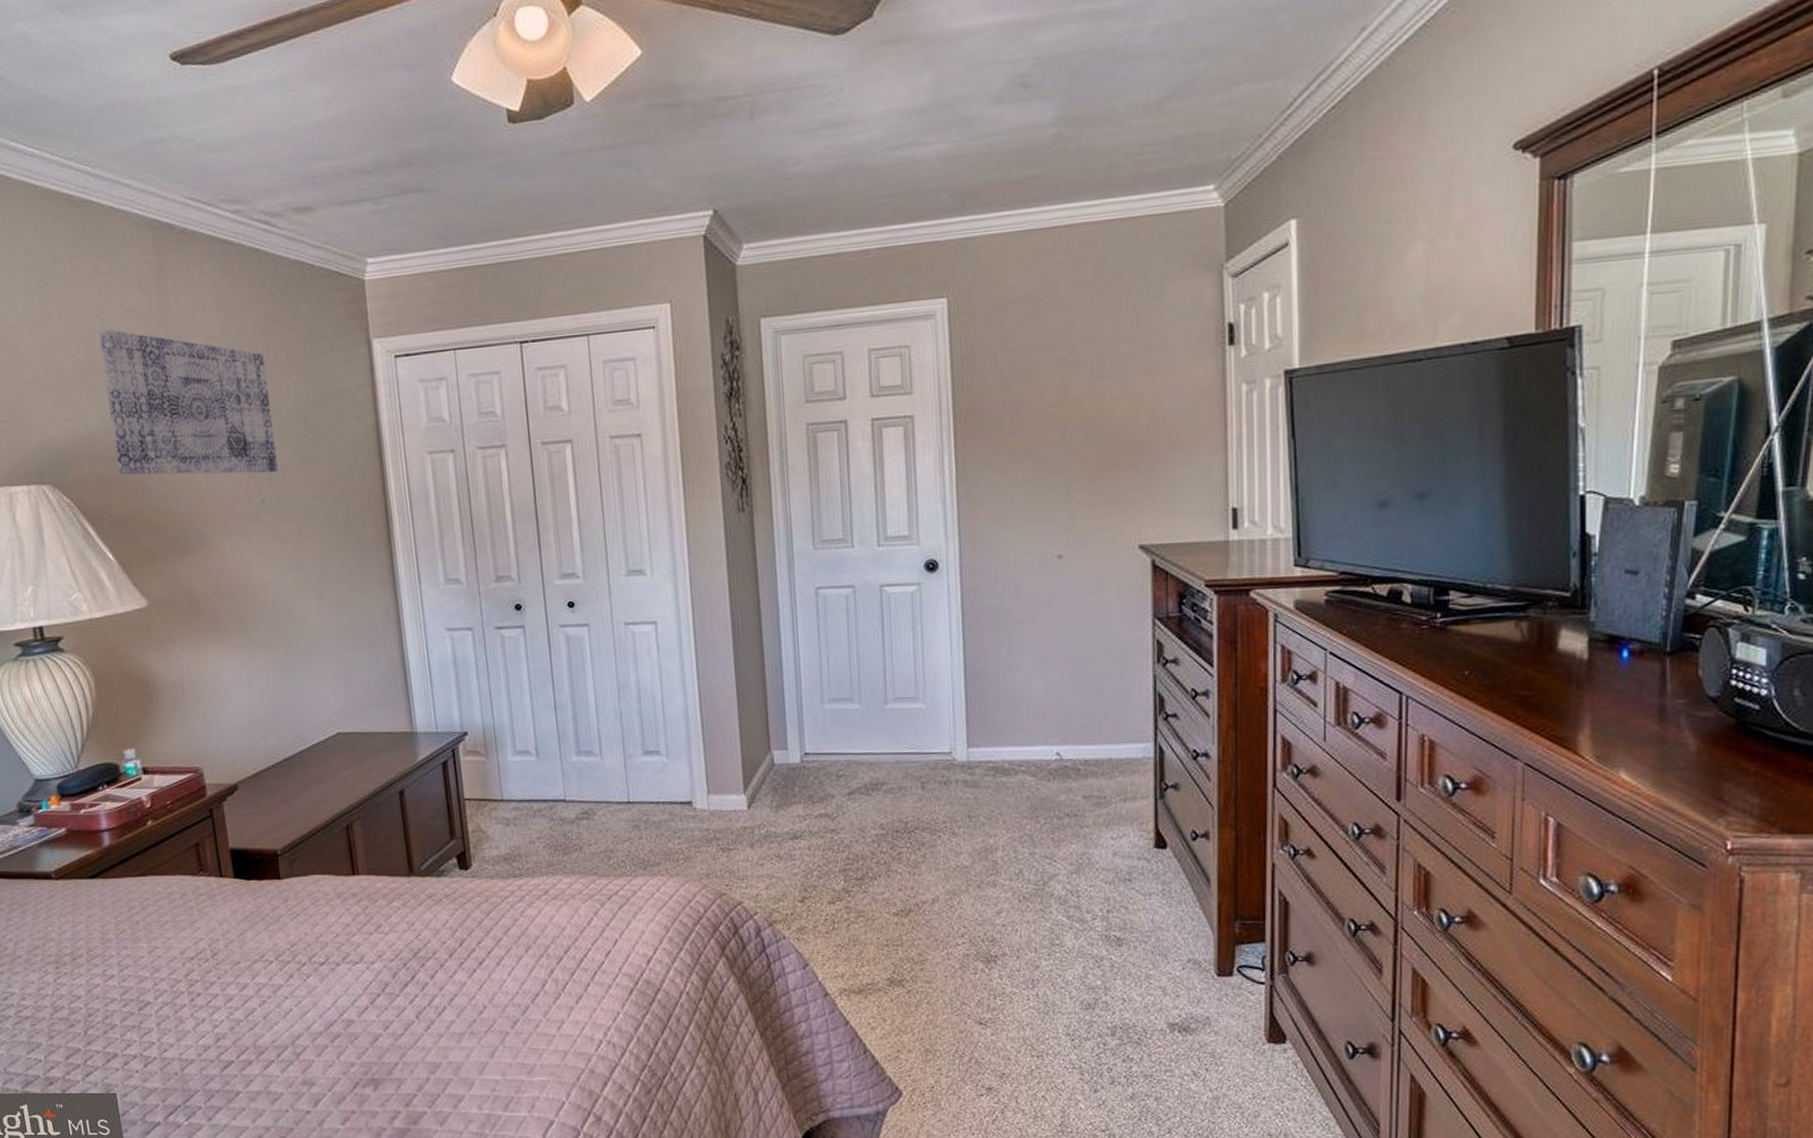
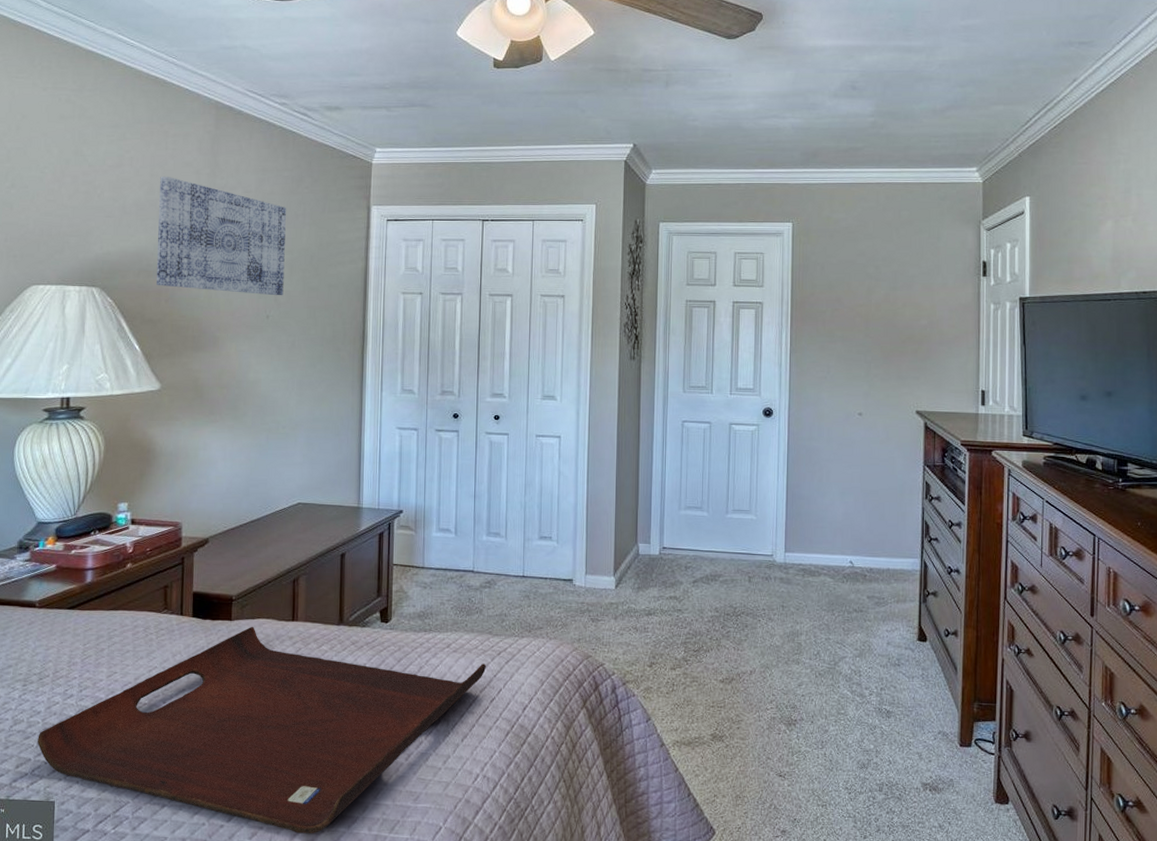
serving tray: none [83,884,596,1117] -> present [38,626,487,834]

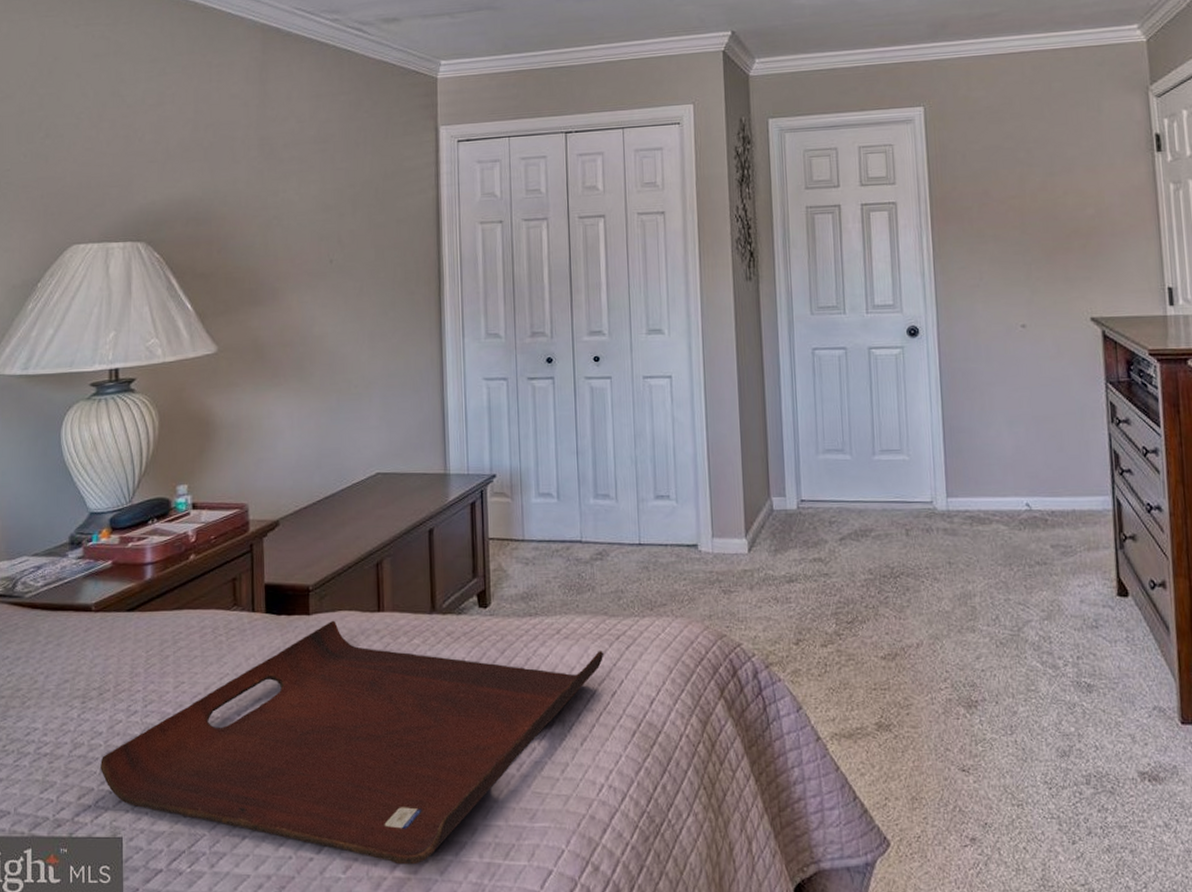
wall art: present [156,176,286,296] -> none [205,111,347,237]

